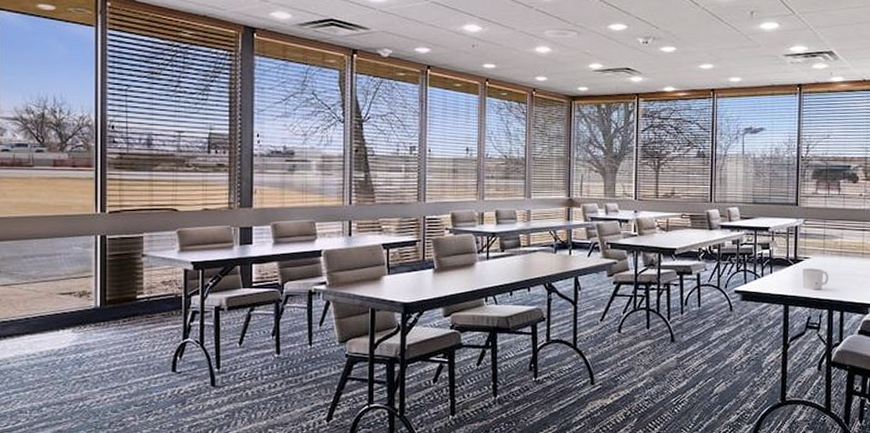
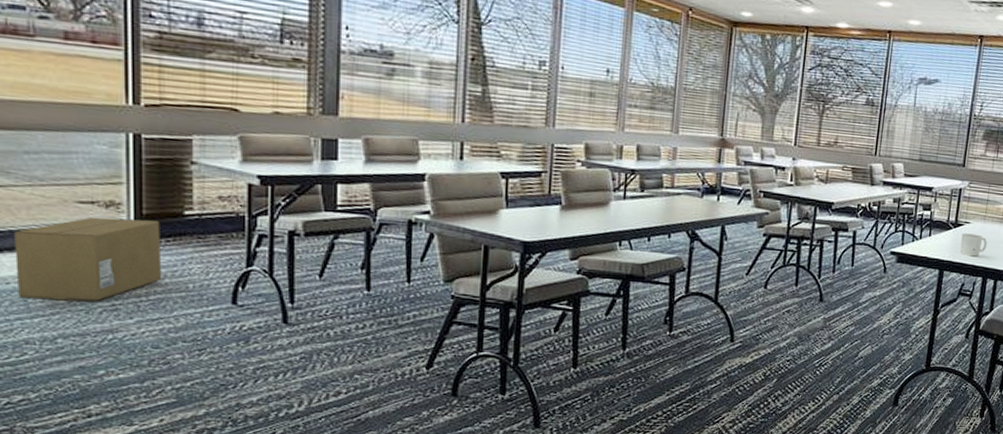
box: none [14,305,120,376] -> present [14,216,162,302]

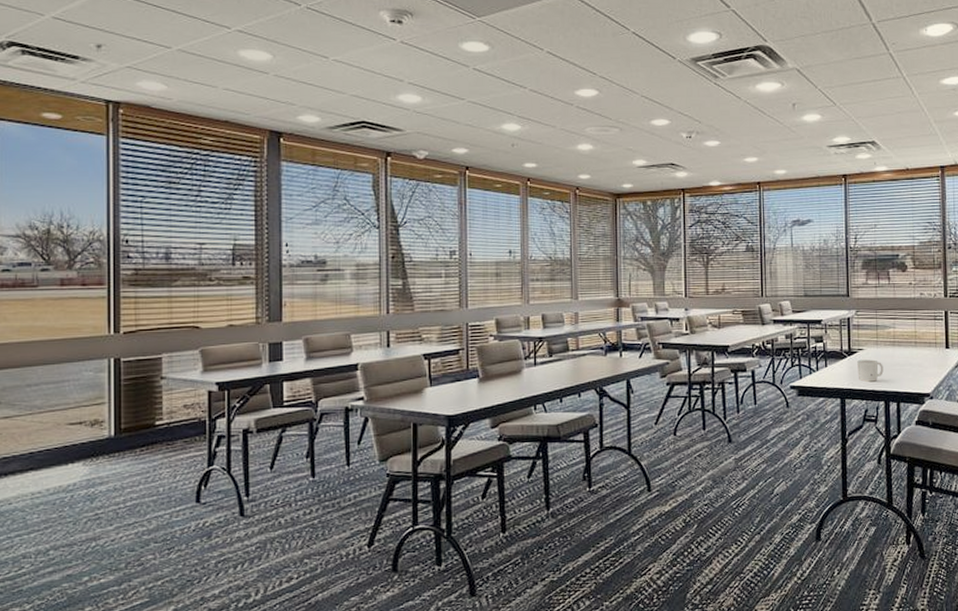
box: present [14,216,162,302] -> none [17,433,137,517]

